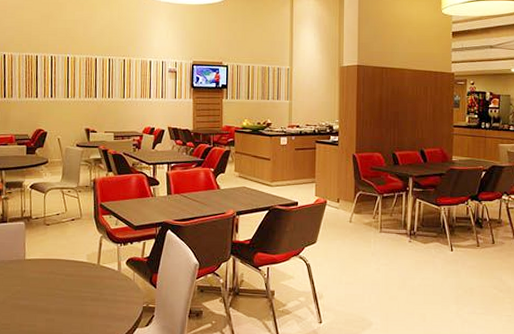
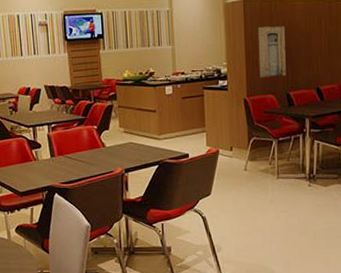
wall art: none [368,91,394,137] -> present [257,26,286,78]

